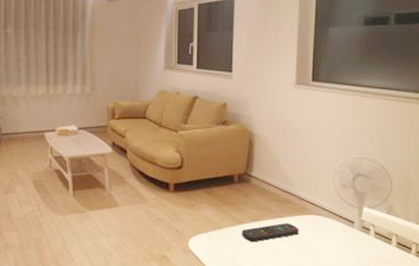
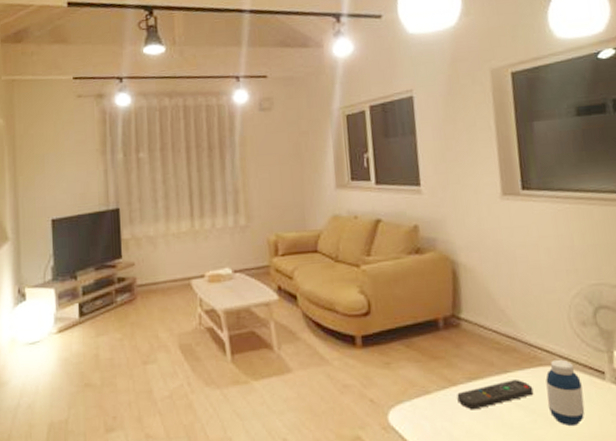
medicine bottle: none [308,210,336,258] -> present [545,359,585,426]

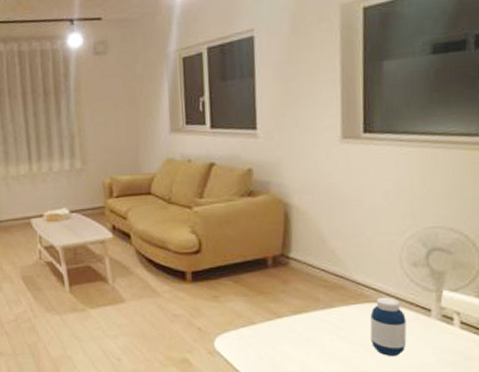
remote control: present [457,380,534,410] -> none [281,314,357,340]

